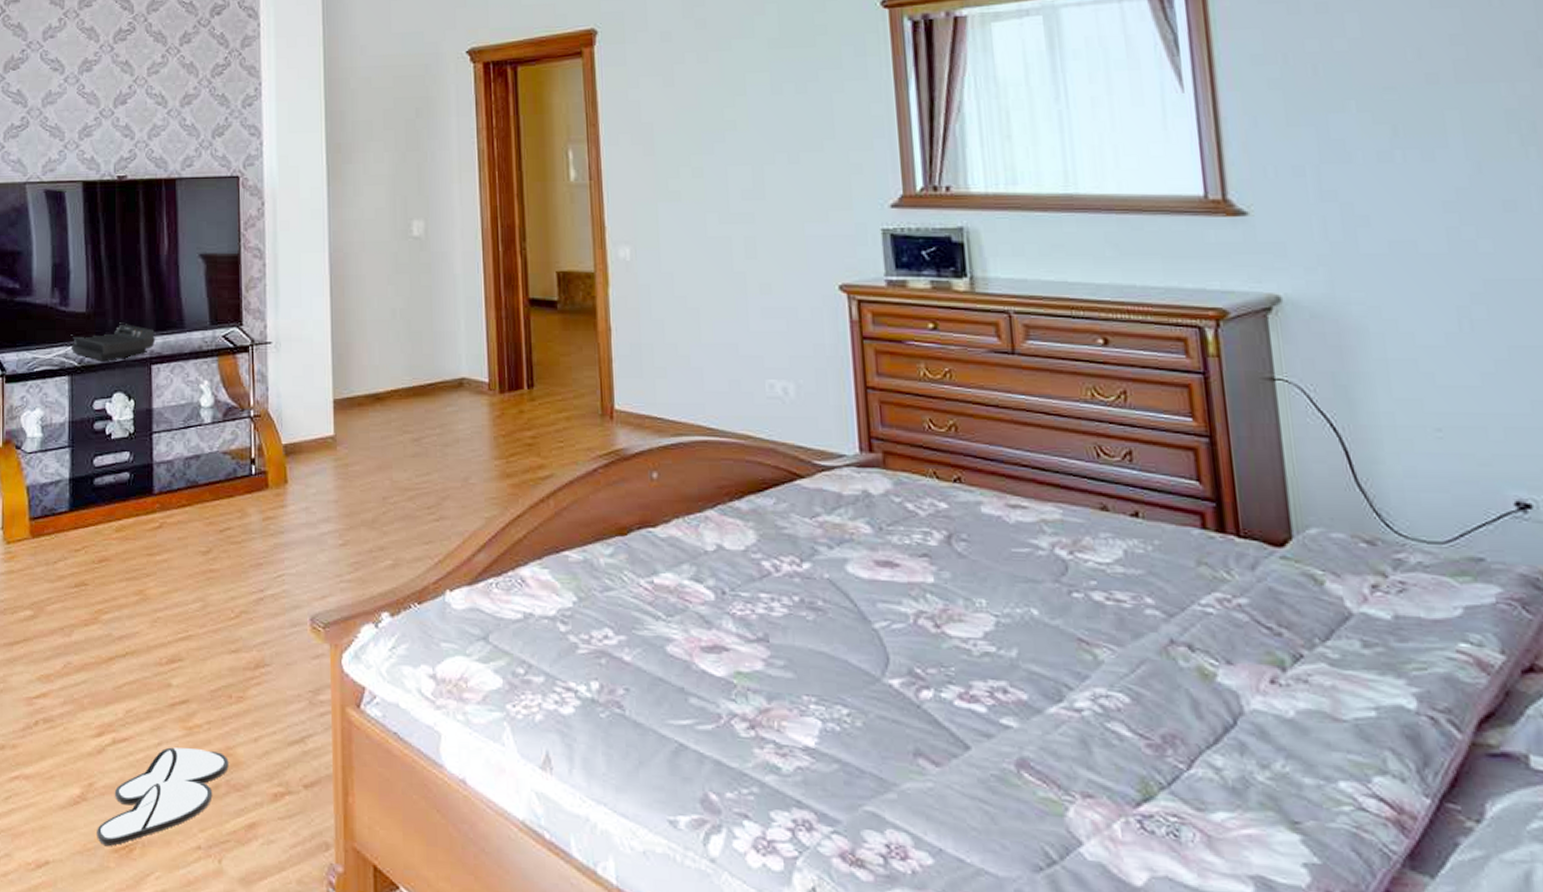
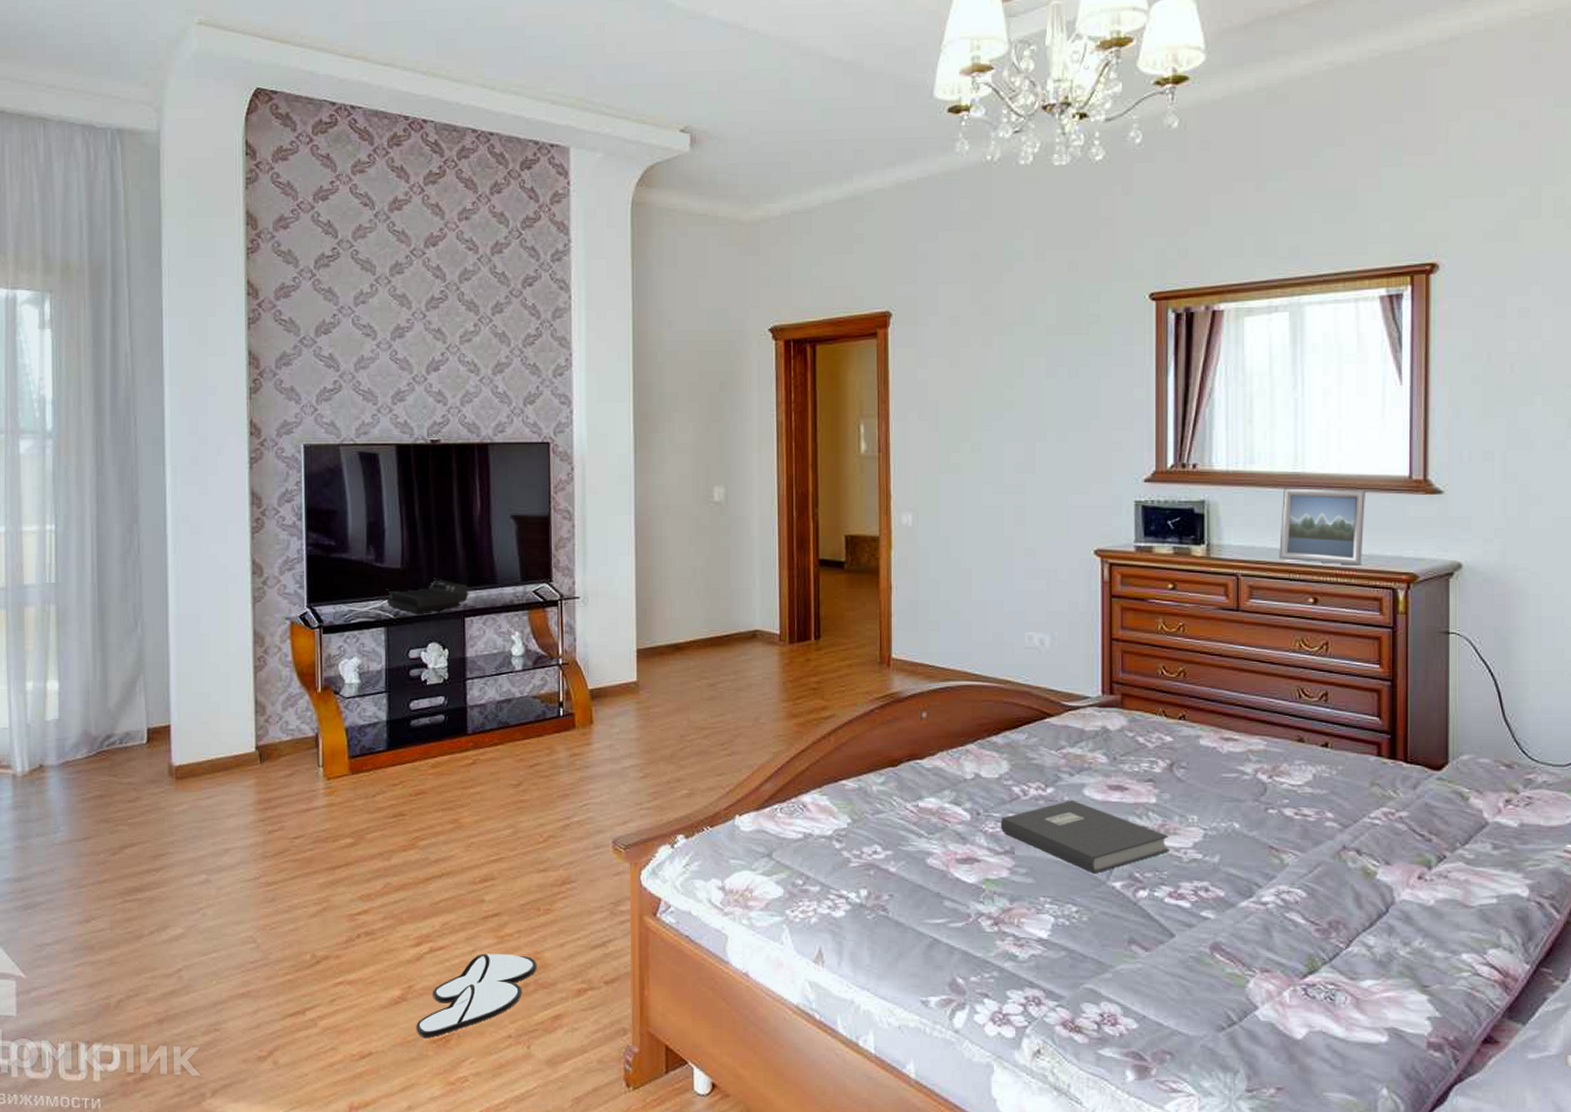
book: none [750,577,956,668] -> present [1000,799,1170,874]
picture frame: none [1054,211,1158,300] -> present [1279,488,1365,565]

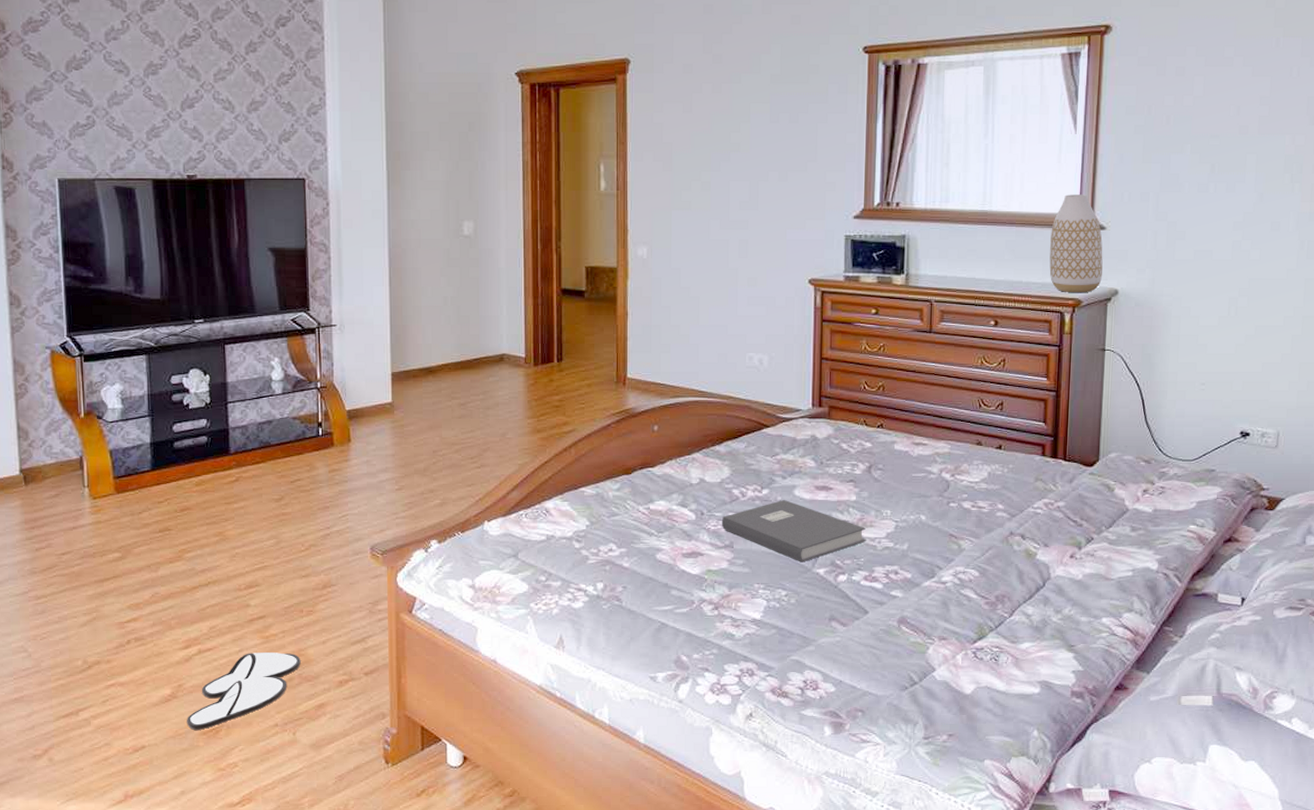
video game console: present [384,578,469,614] -> none [144,308,229,342]
picture frame: present [1279,488,1365,565] -> none [967,224,1042,292]
vase: none [1377,454,1441,567] -> present [1049,195,1103,293]

